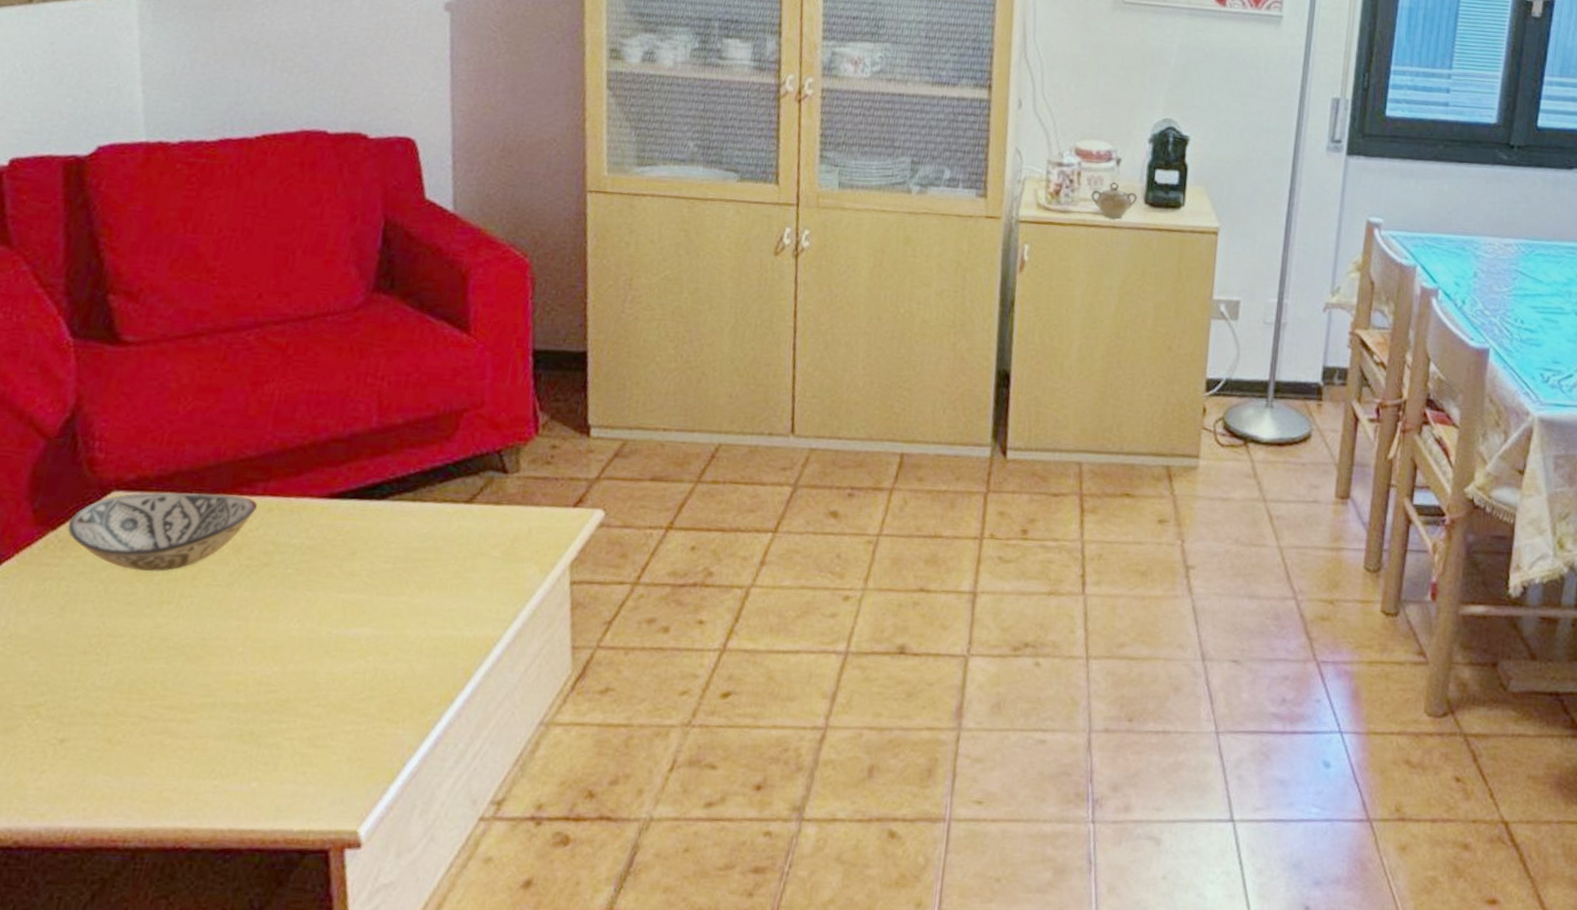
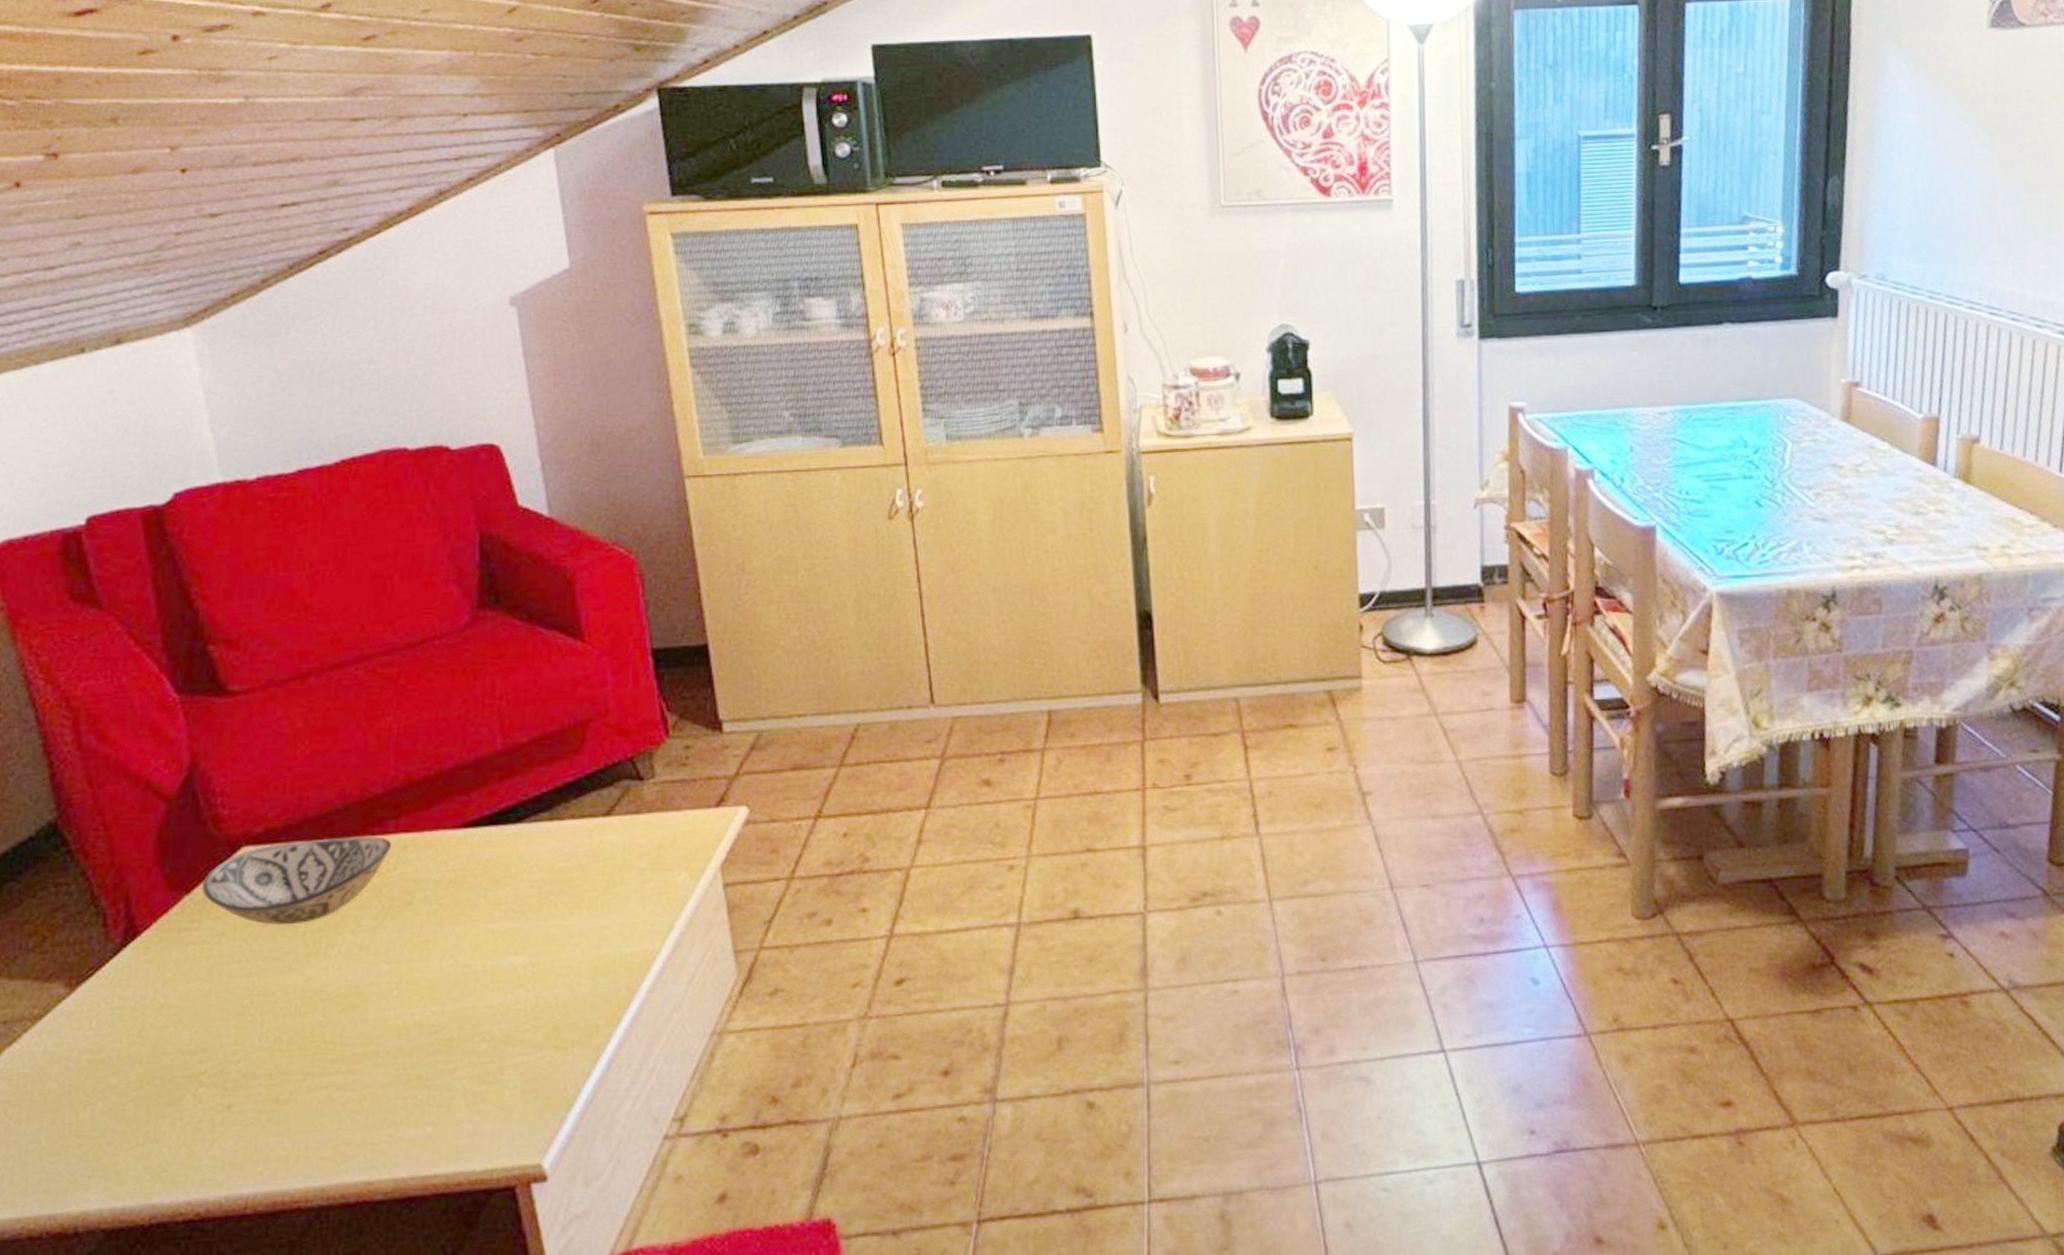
sugar bowl: present [1091,181,1137,219] -> none [1213,398,1262,438]

